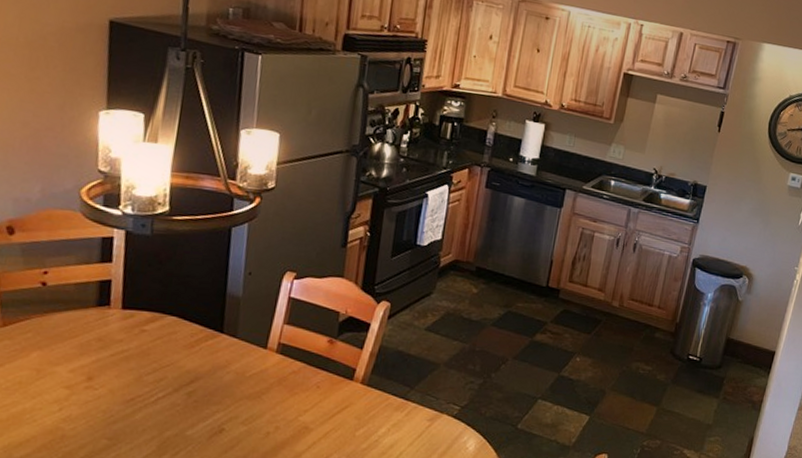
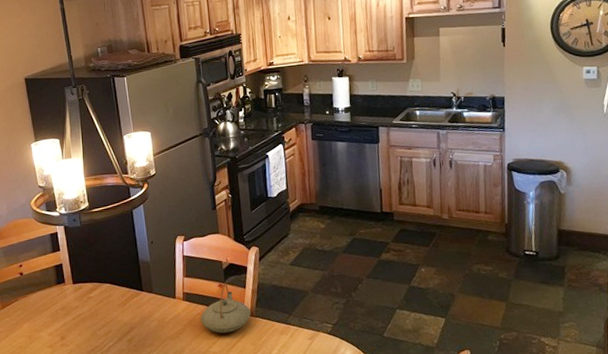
teapot: none [294,340,363,401] -> present [200,283,251,334]

